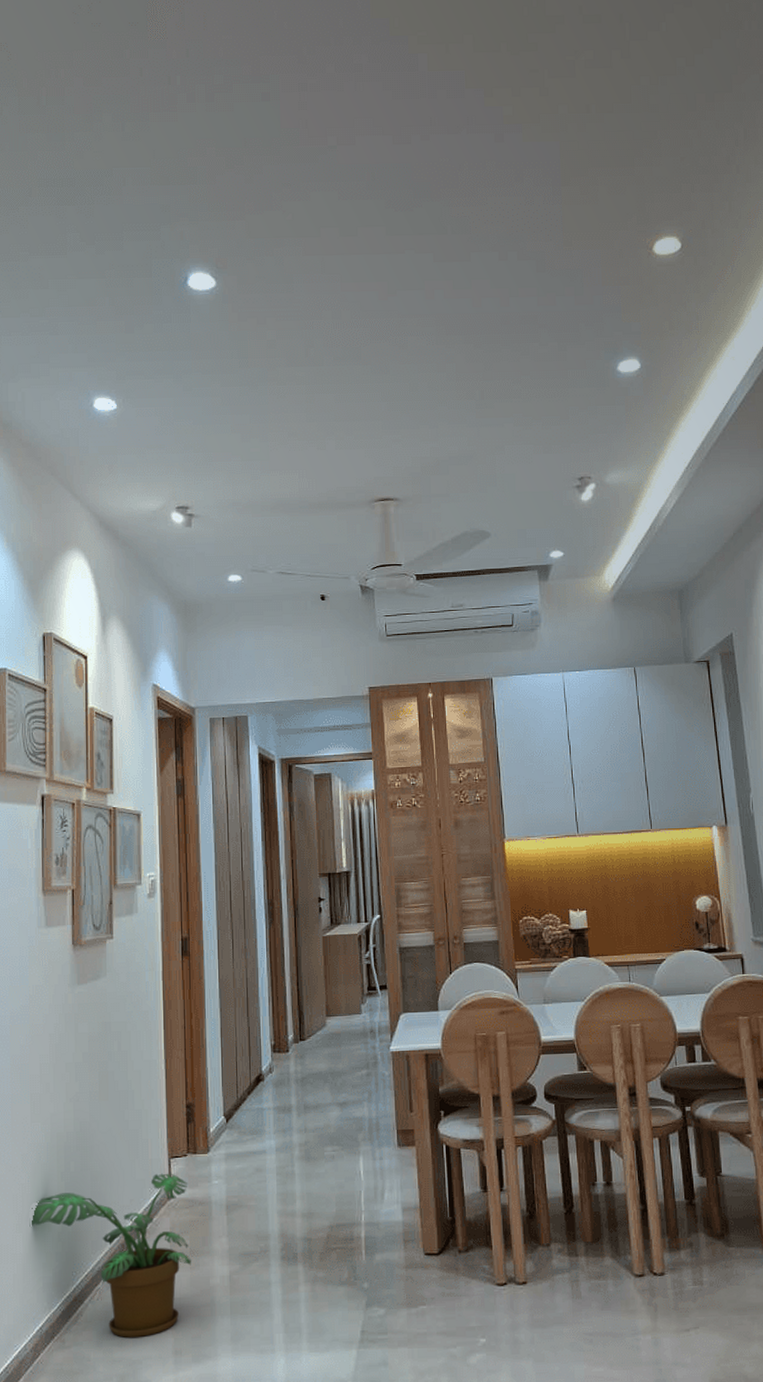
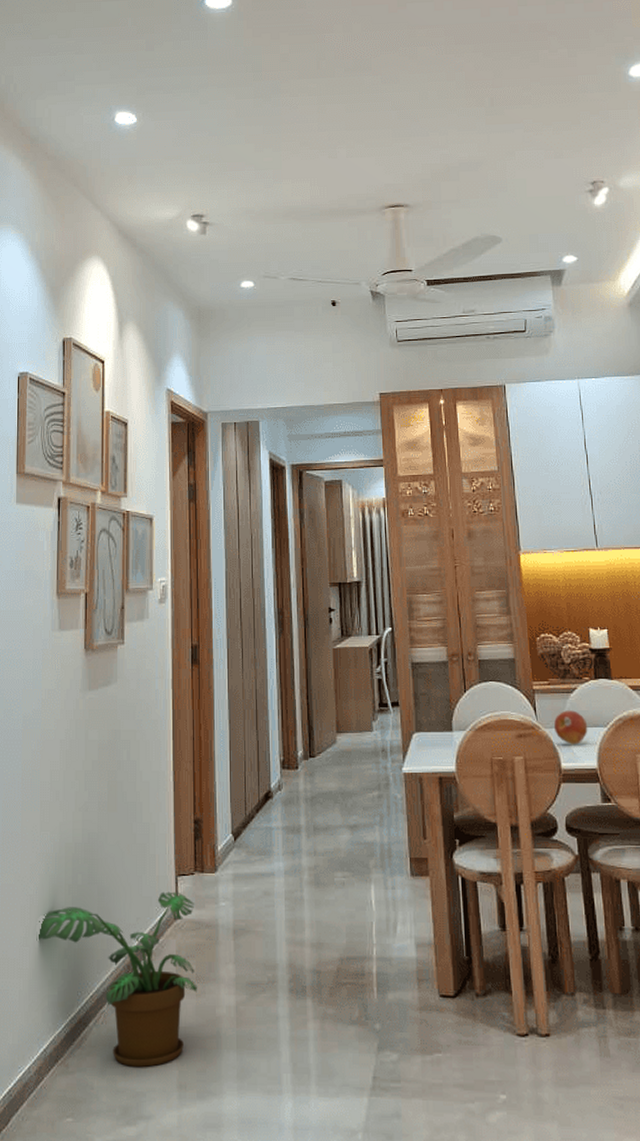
fruit: none [534,987,567,1019] -> present [553,710,588,745]

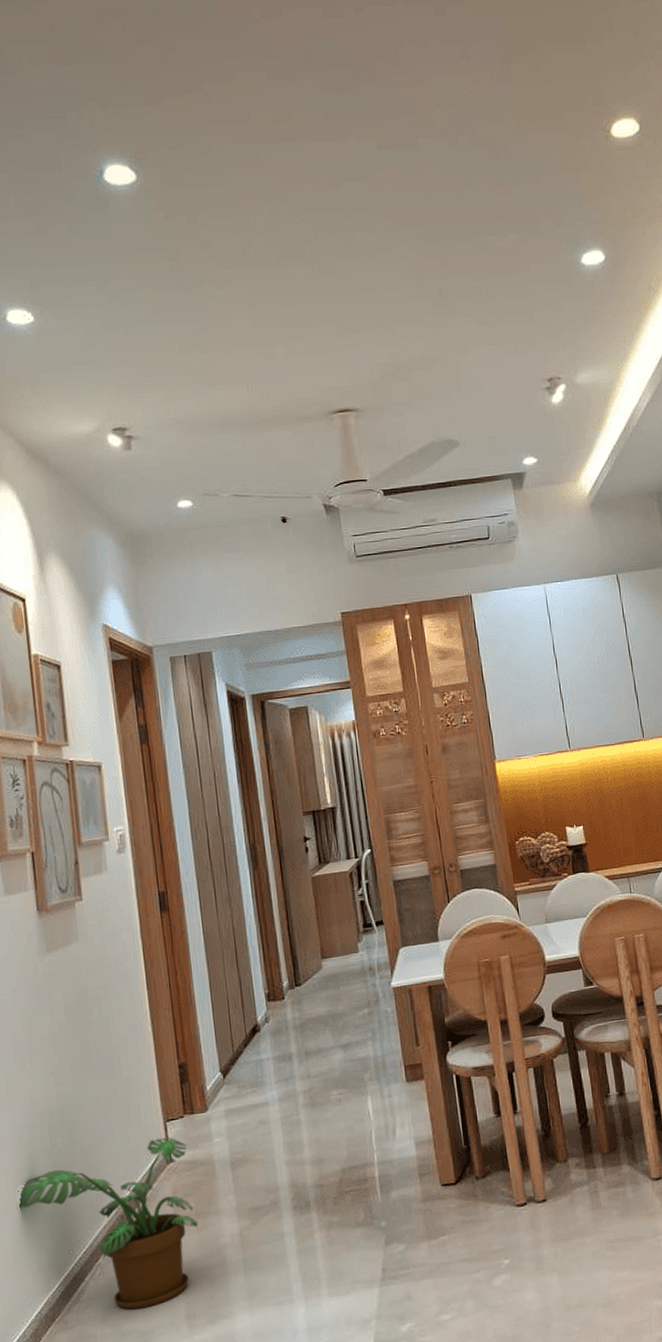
fruit: present [553,710,588,745] -> none [536,906,569,938]

